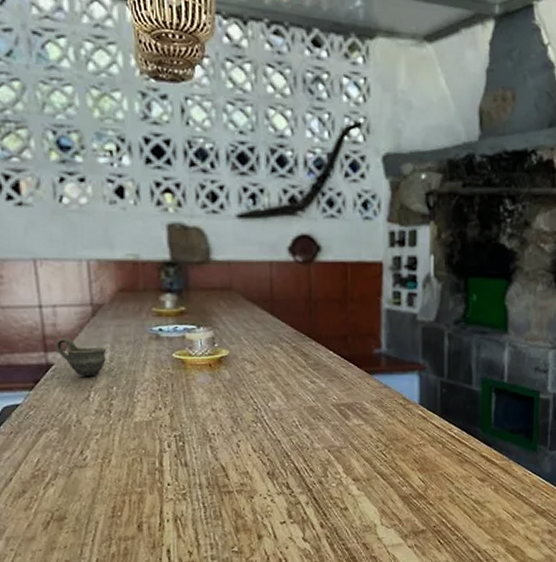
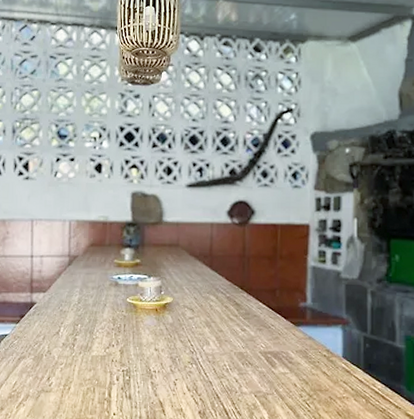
cup: present [55,338,107,377] -> none [39,282,77,315]

